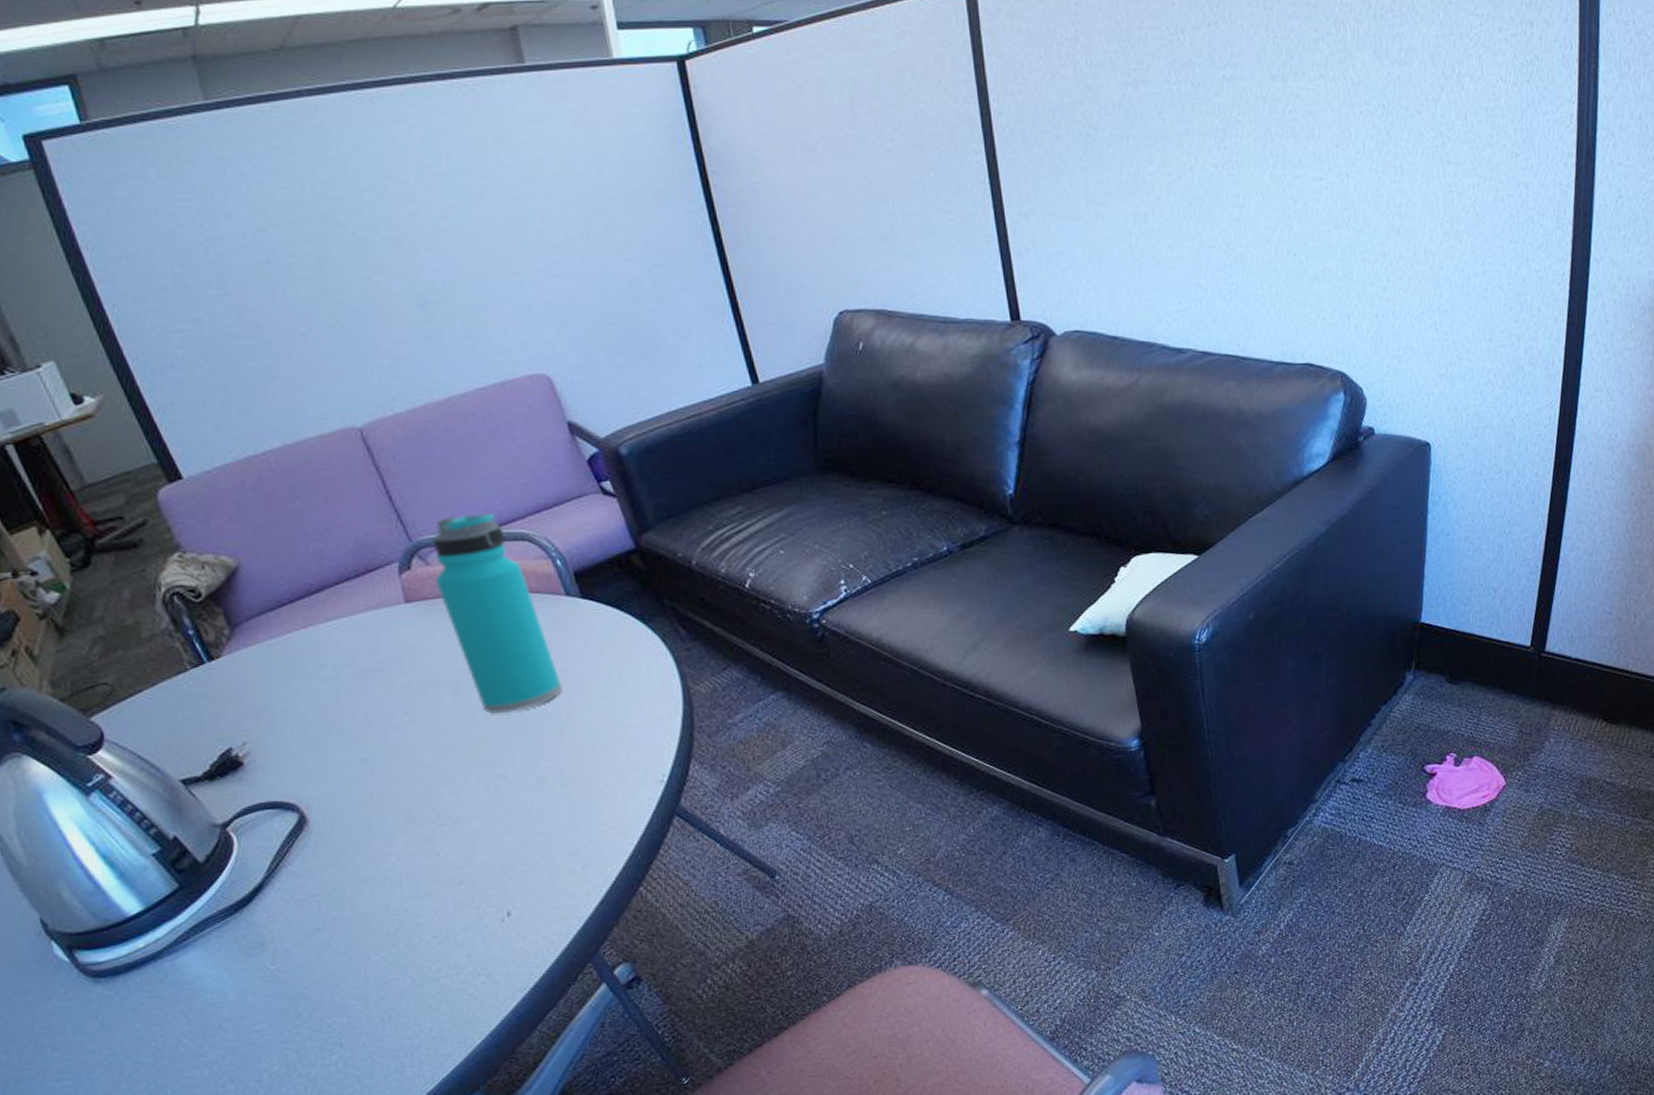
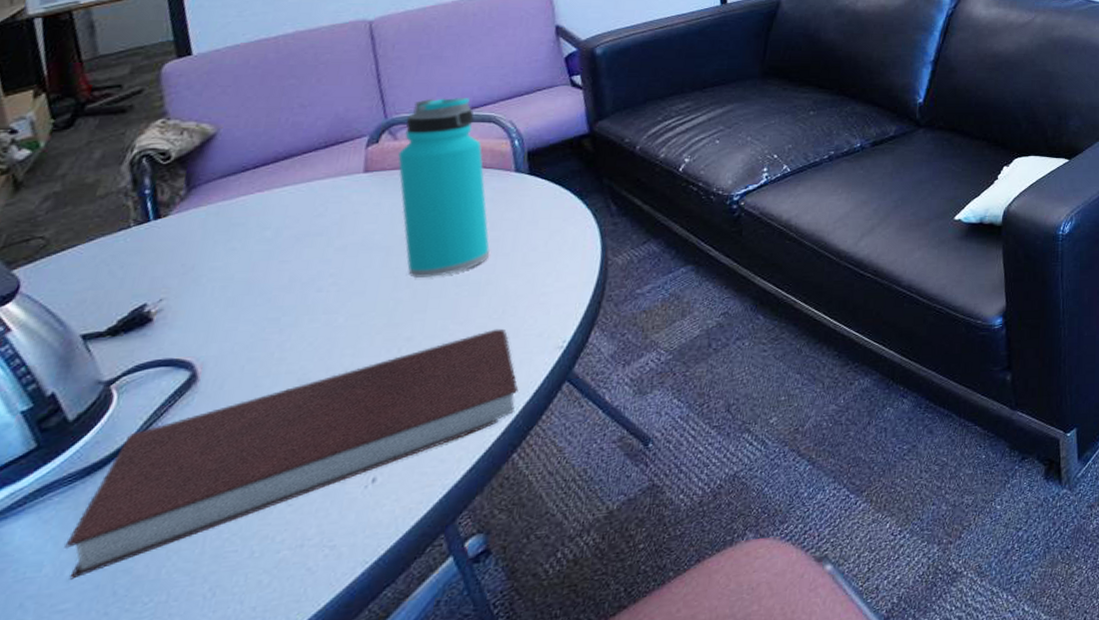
notebook: none [238,763,630,1005] -> present [64,328,519,580]

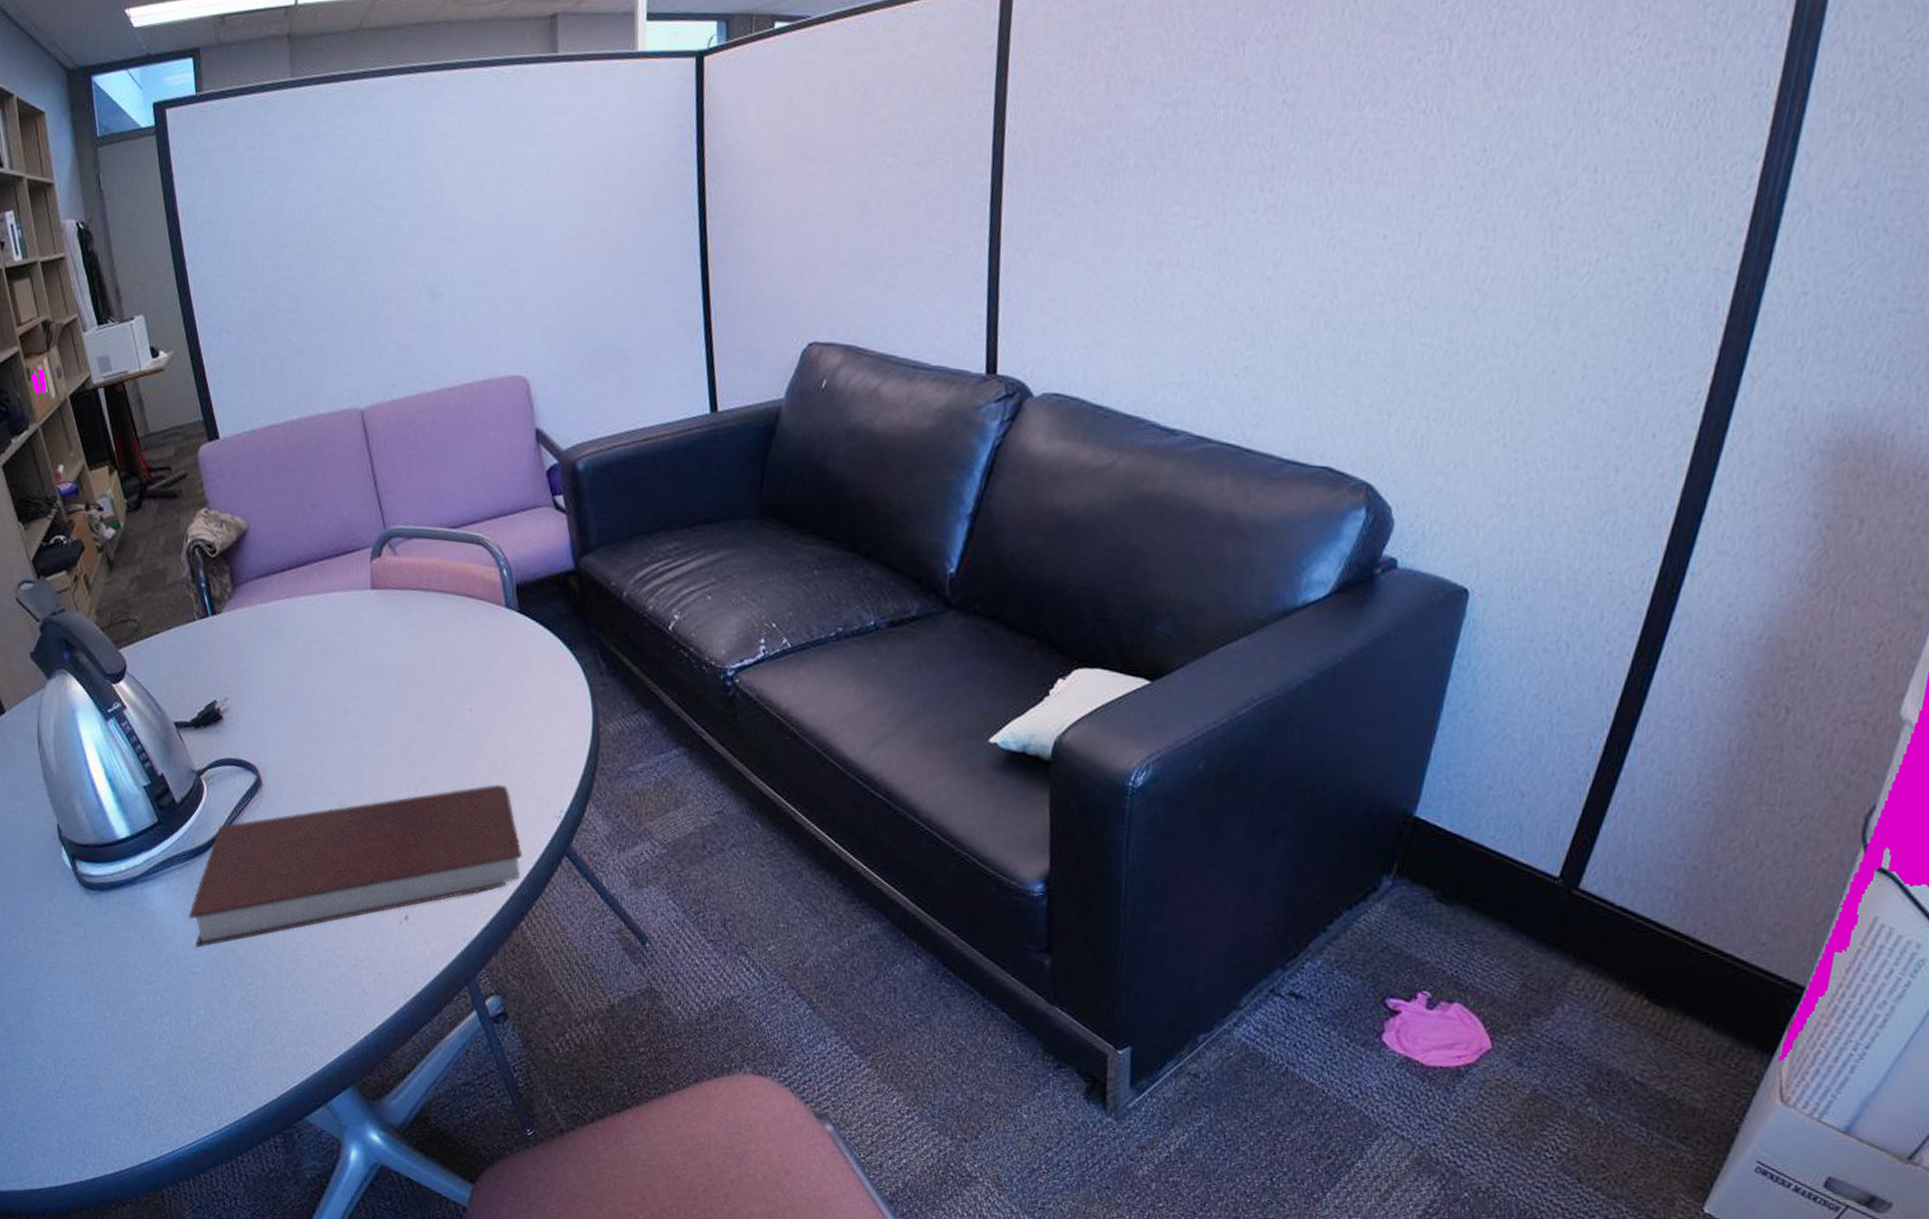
water bottle: present [398,98,491,278] -> none [399,509,489,717]

